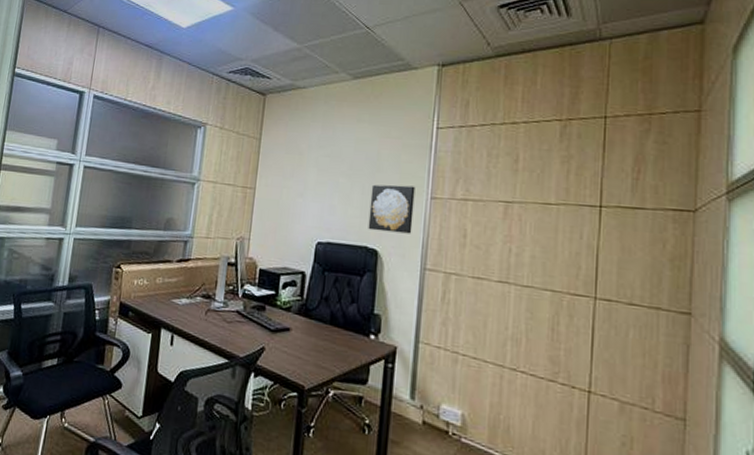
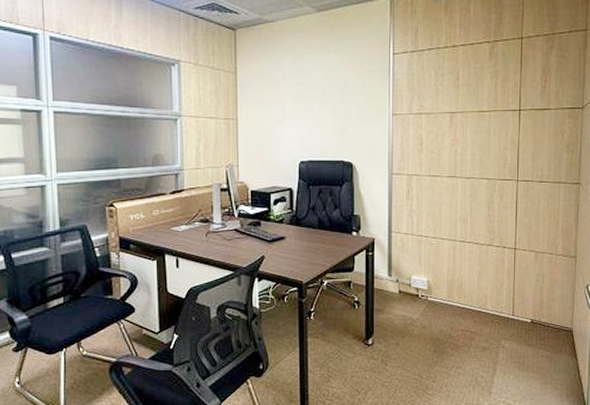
wall art: present [368,184,416,234] -> none [342,106,379,147]

